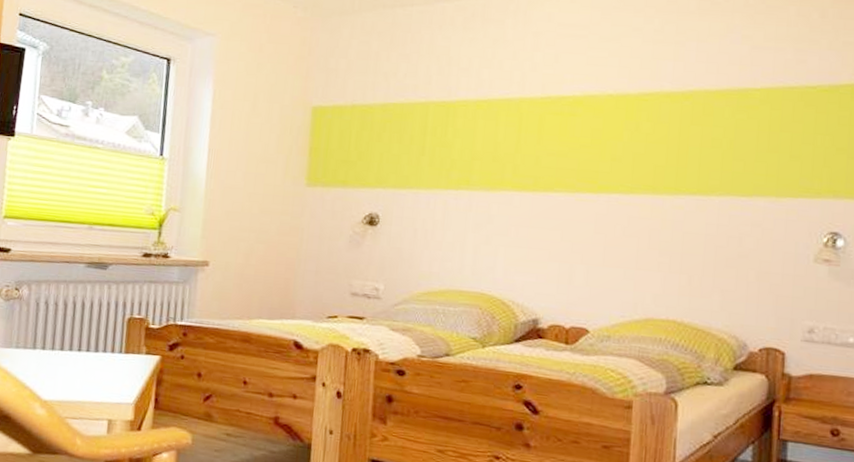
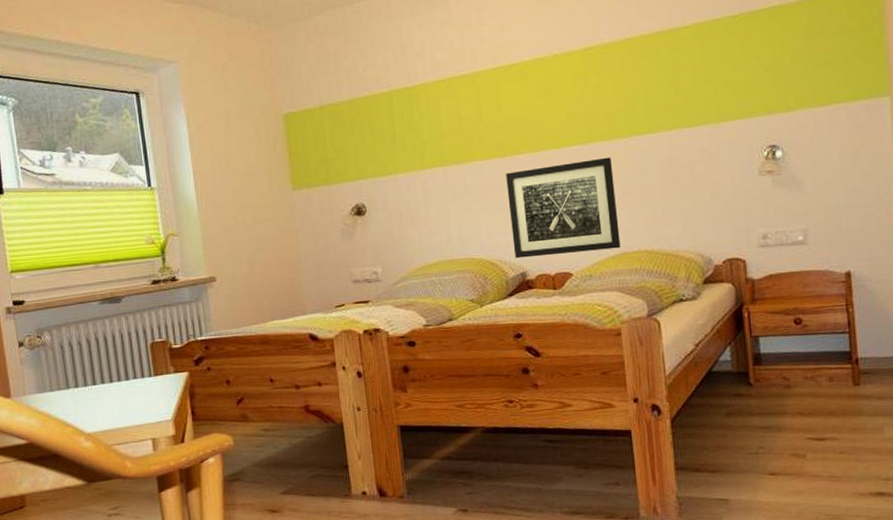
wall art: none [529,209,653,313] -> present [506,157,621,259]

